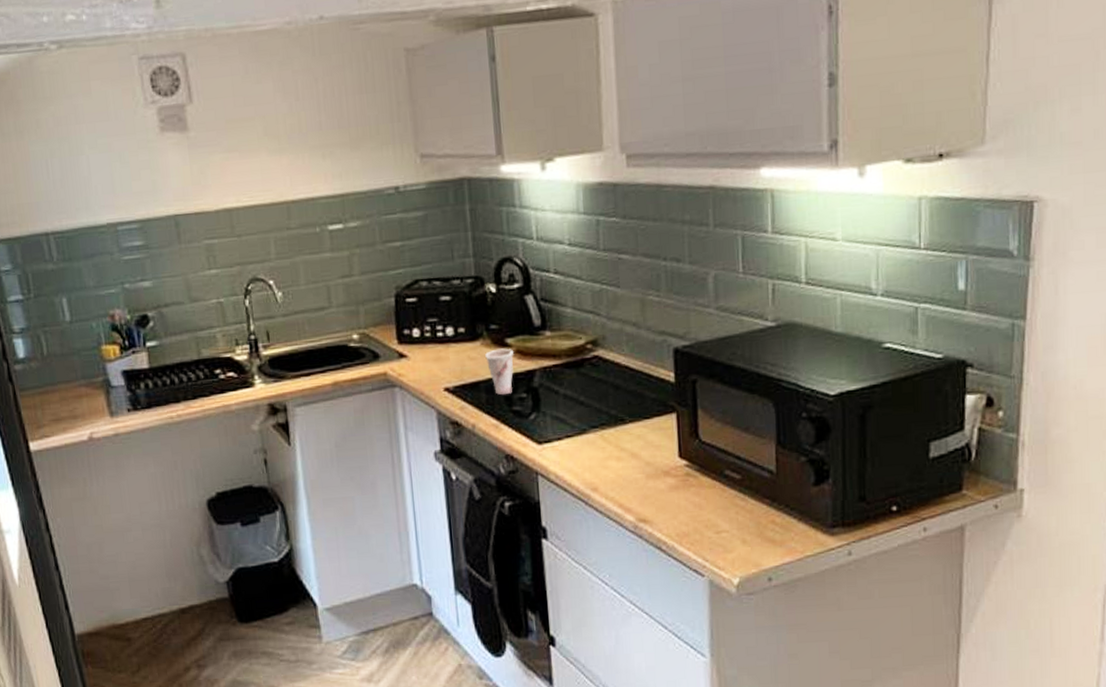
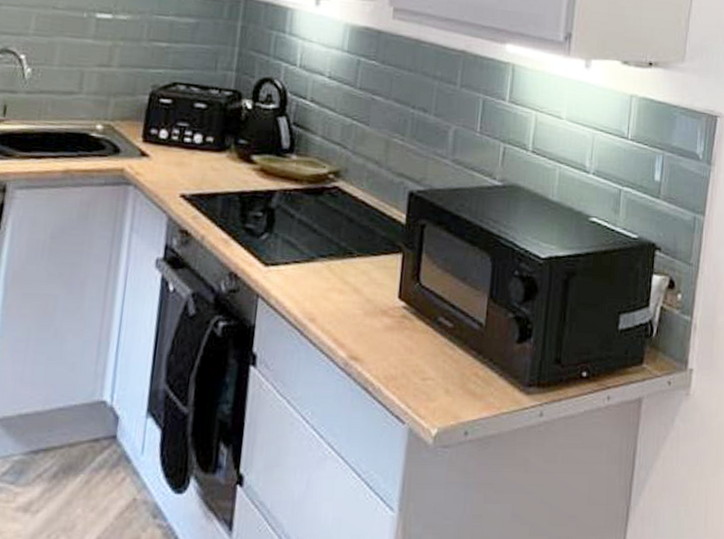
cup: present [485,348,513,396] -> none [228,164,257,211]

